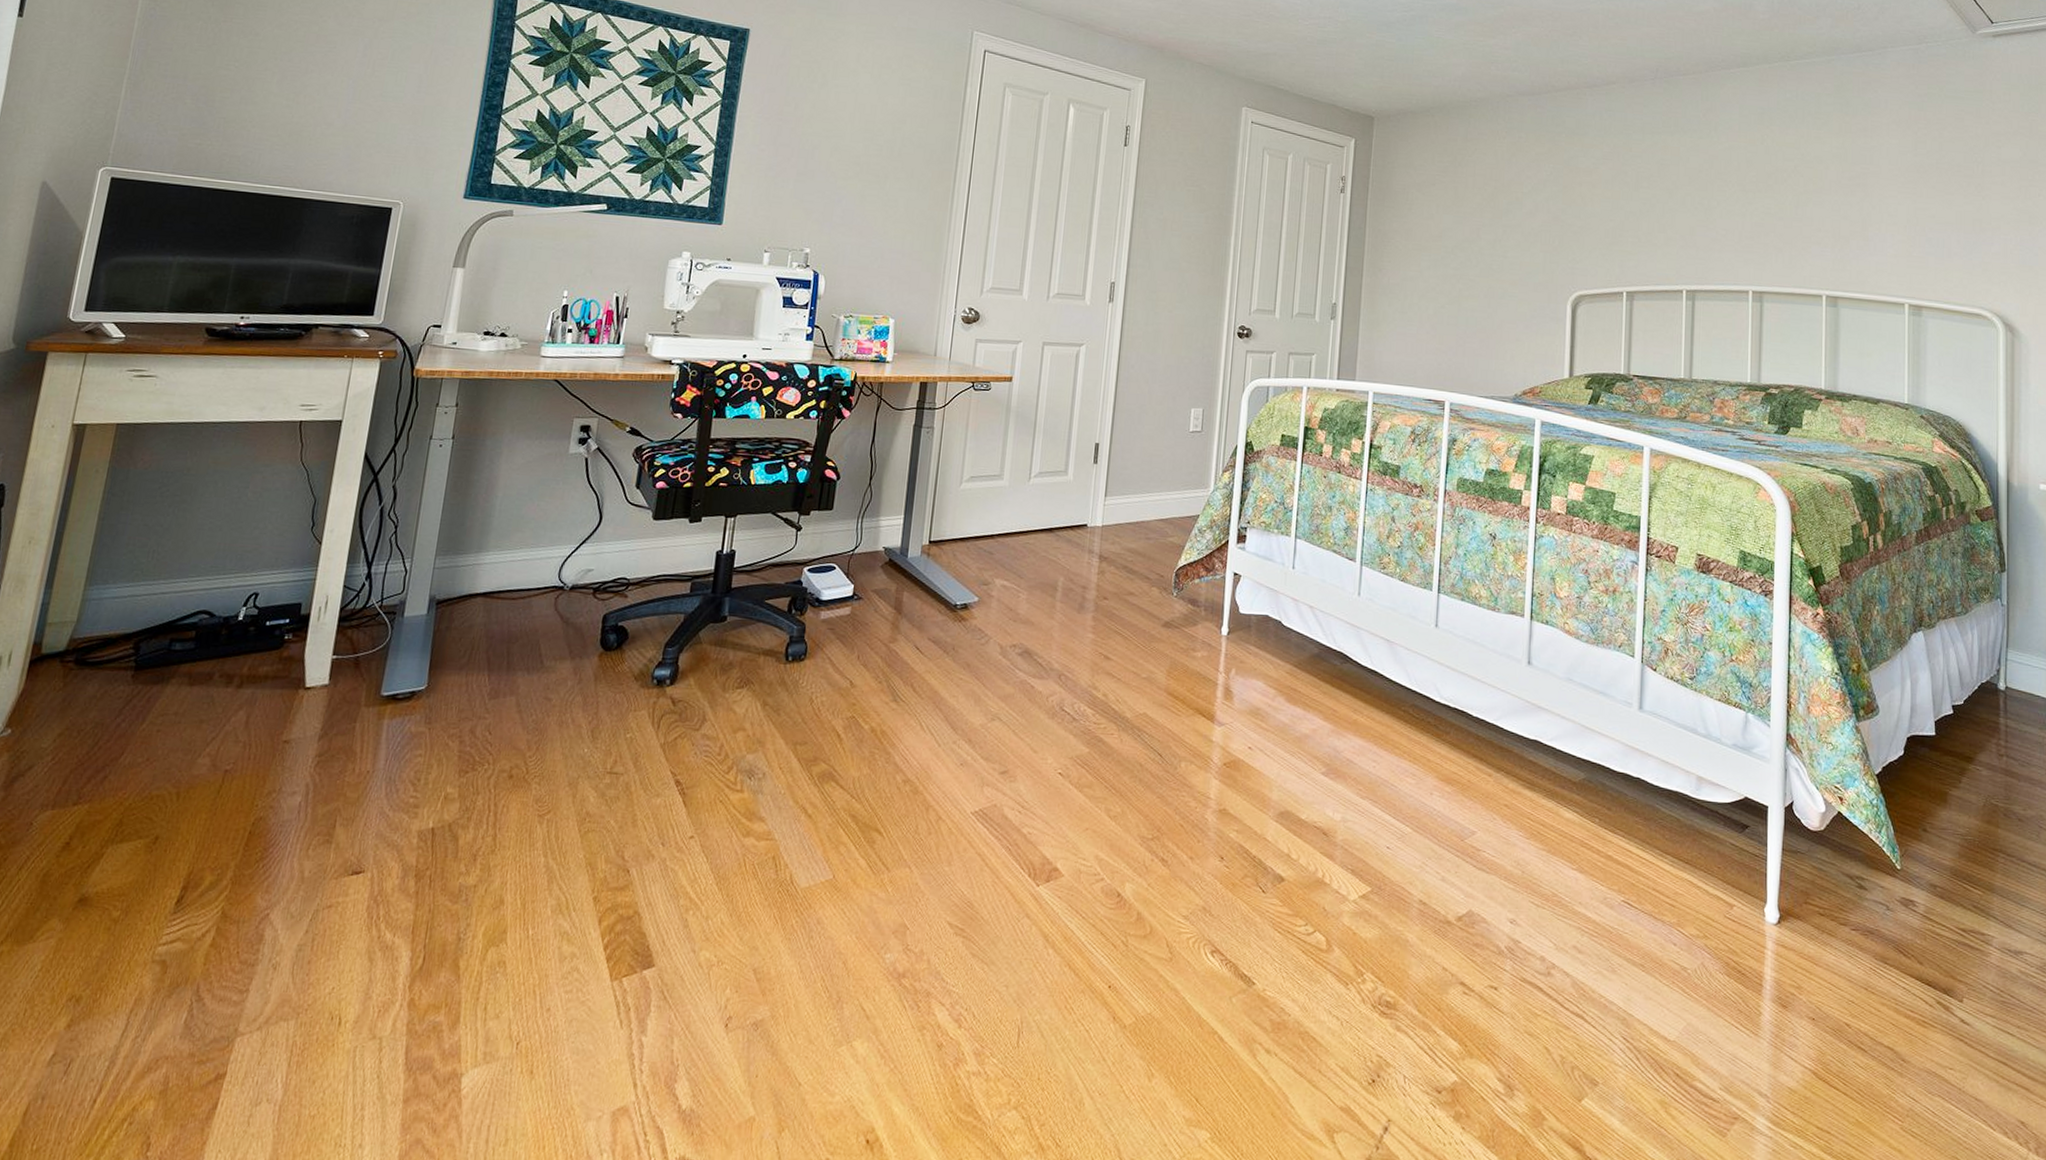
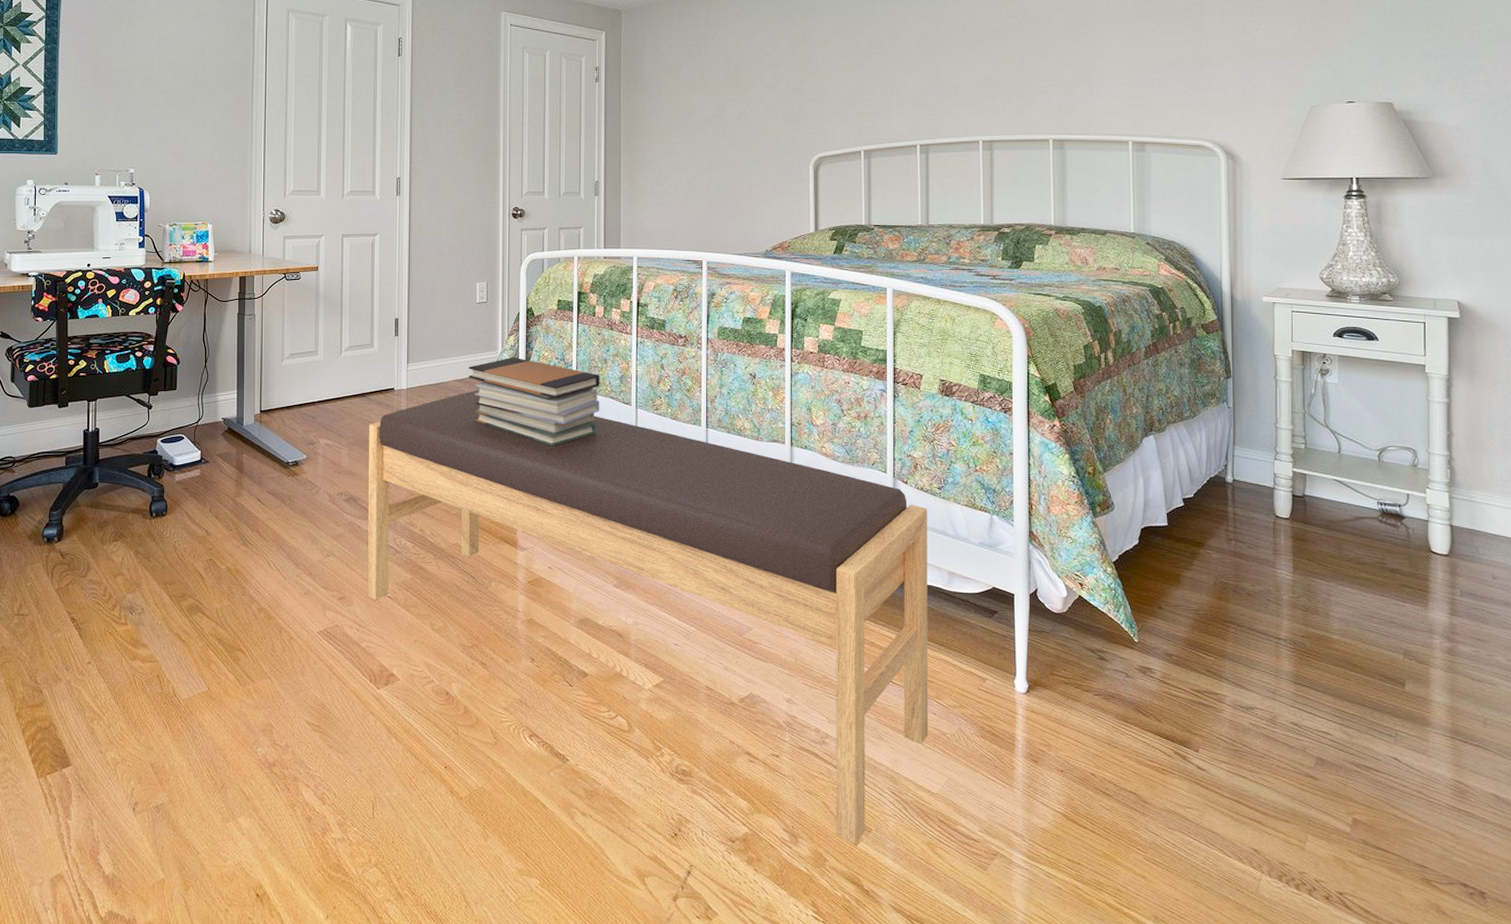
bench: none [1034,532,1677,1101] -> present [367,389,929,845]
book stack: none [1173,496,1323,604] -> present [468,357,600,446]

